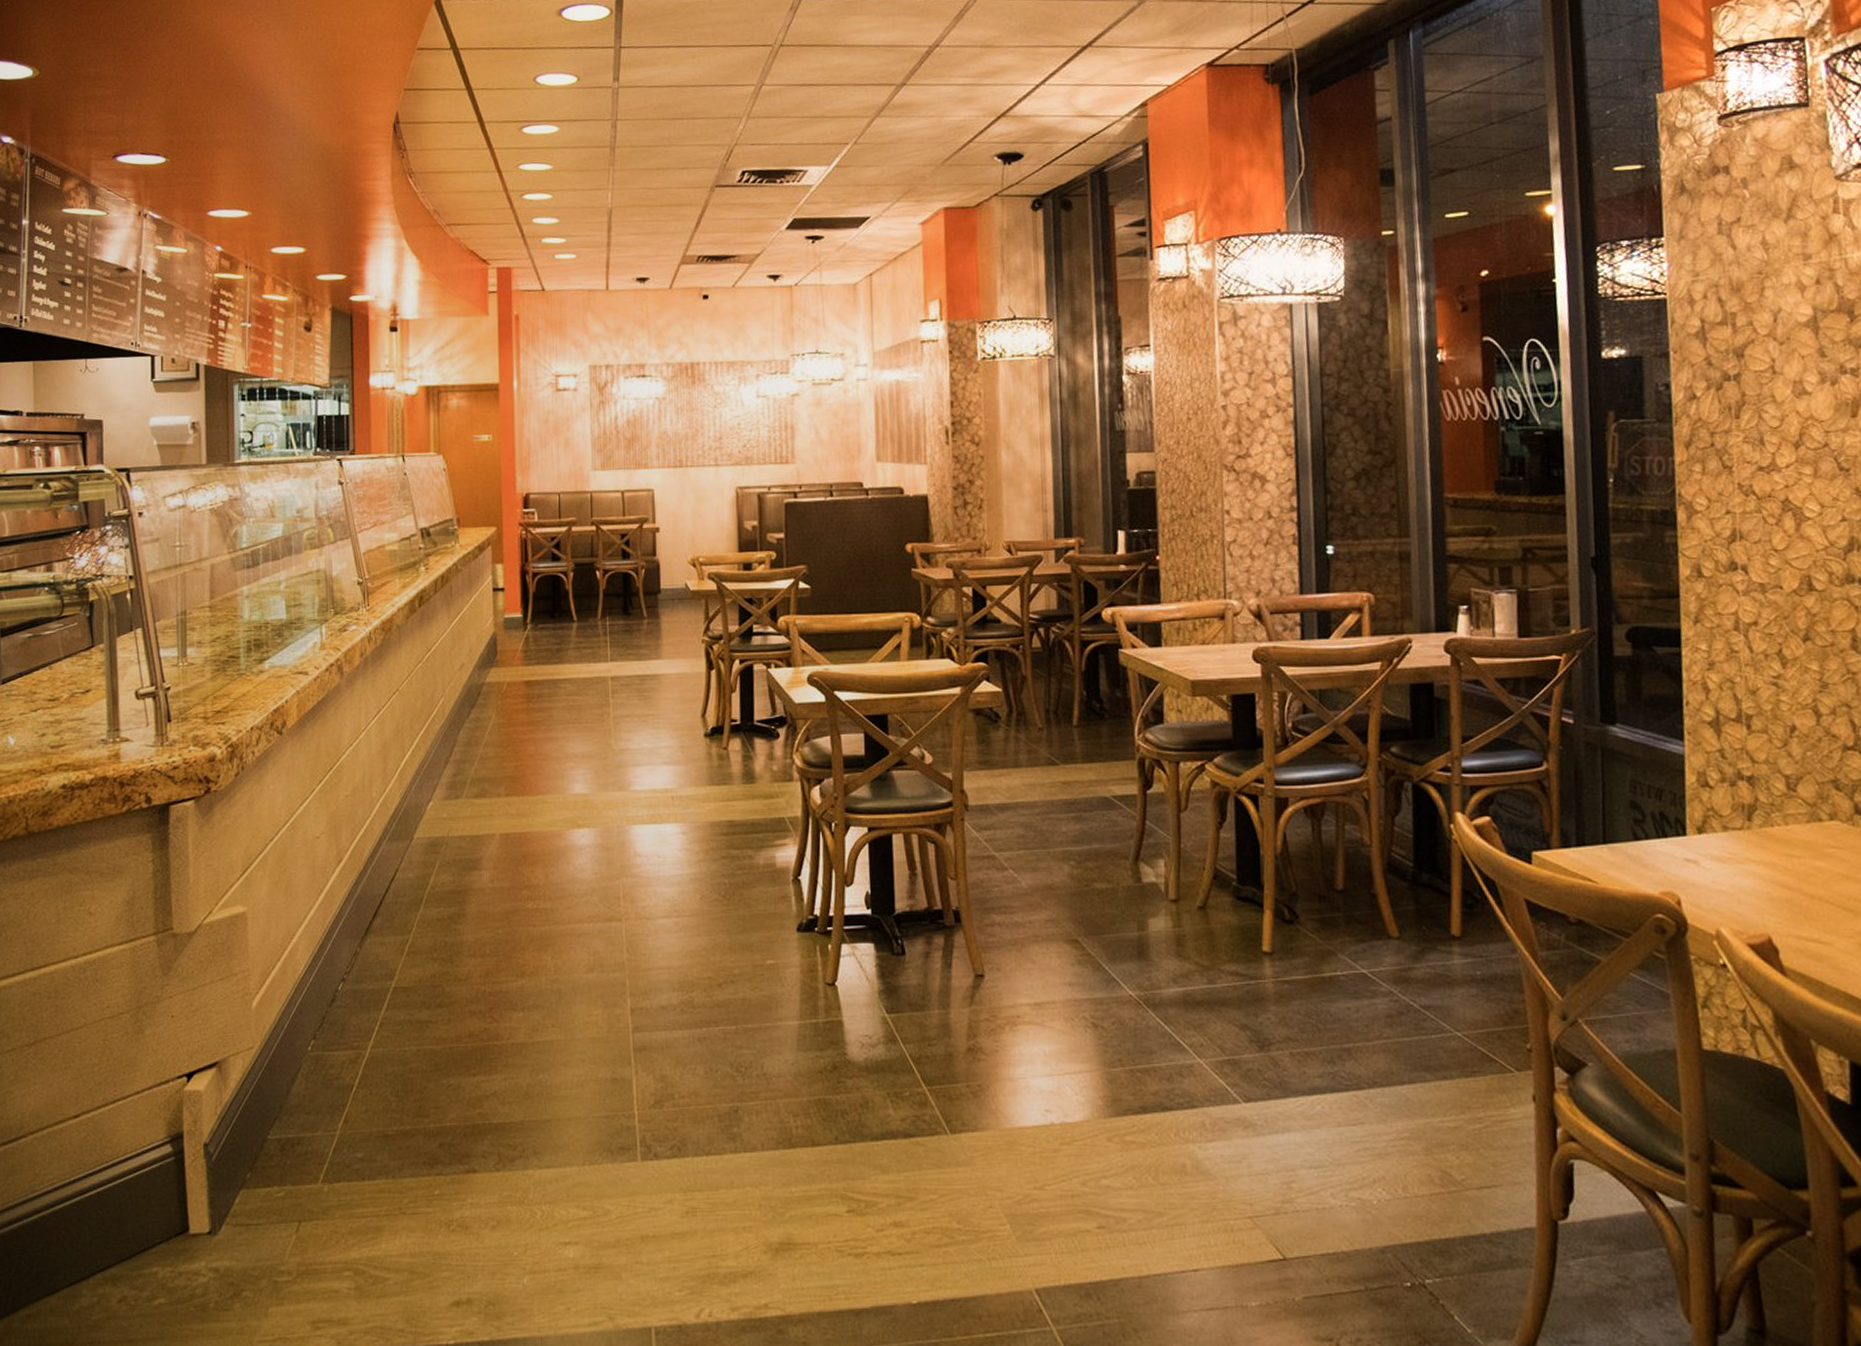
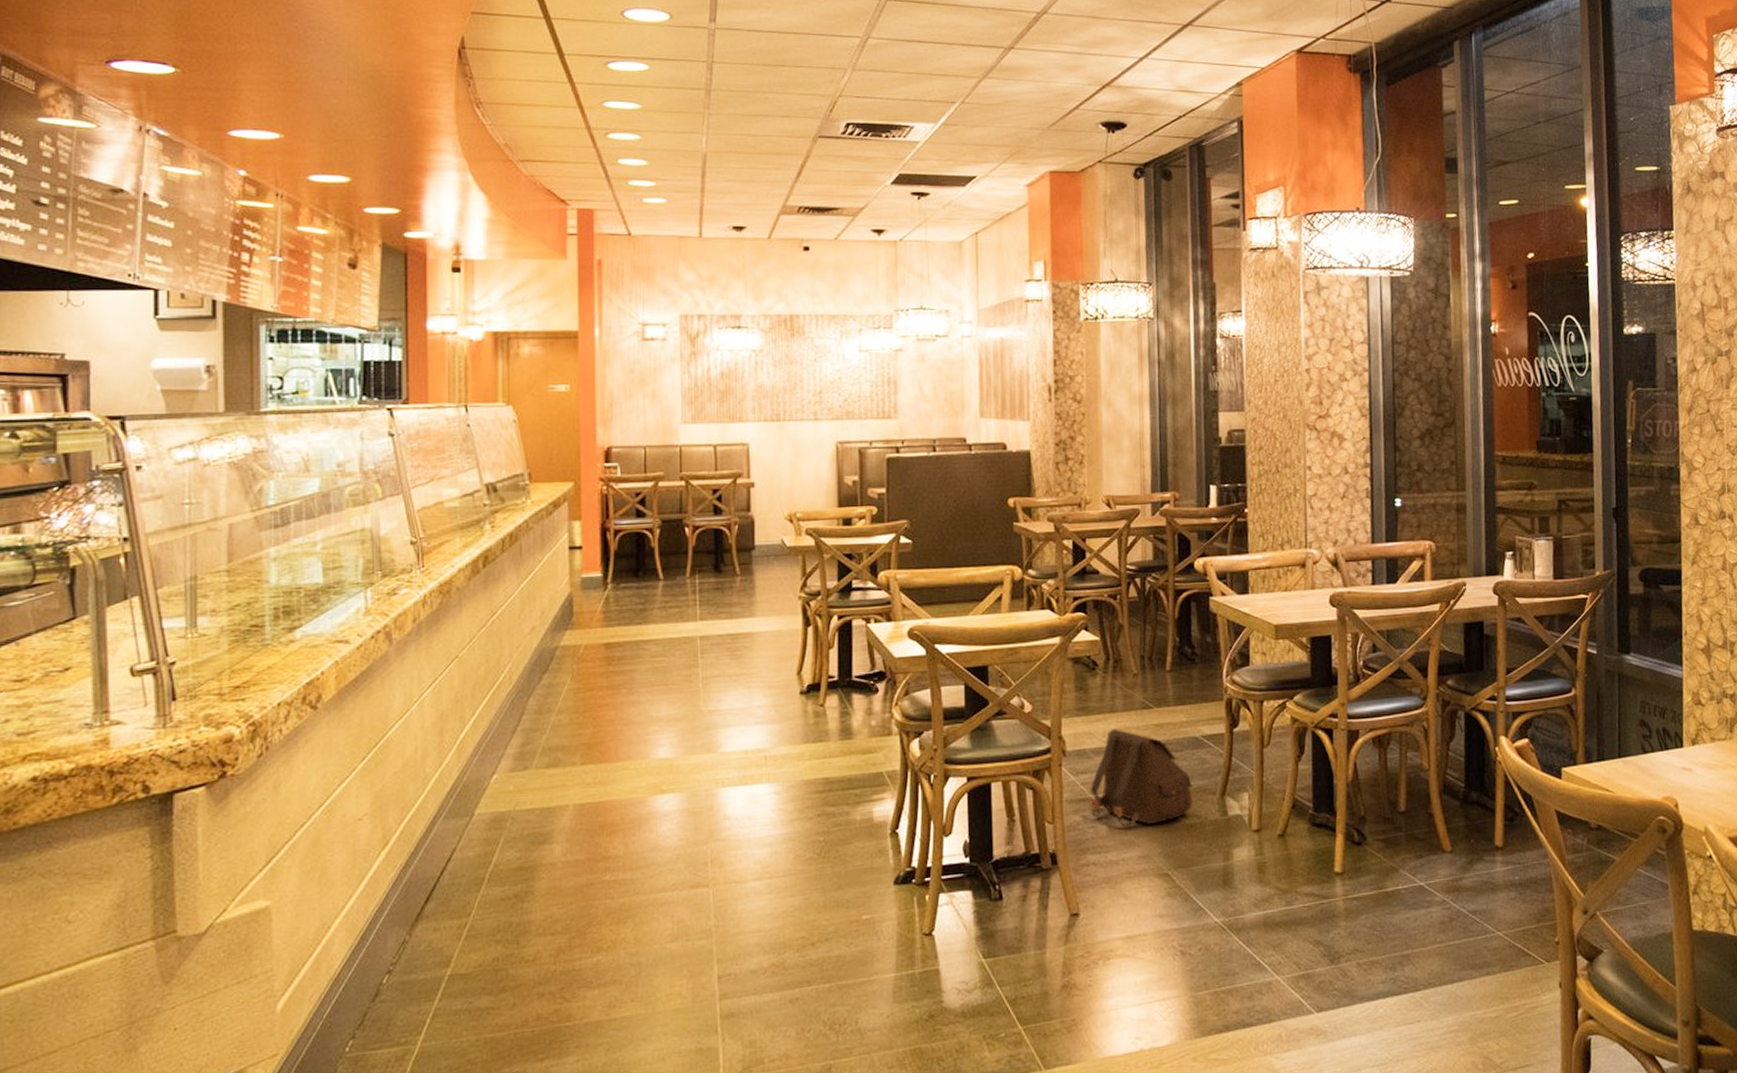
satchel: none [994,785,1103,888] -> present [1090,729,1193,827]

